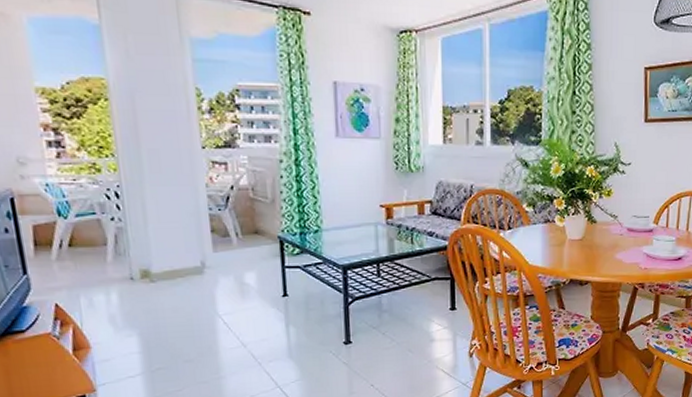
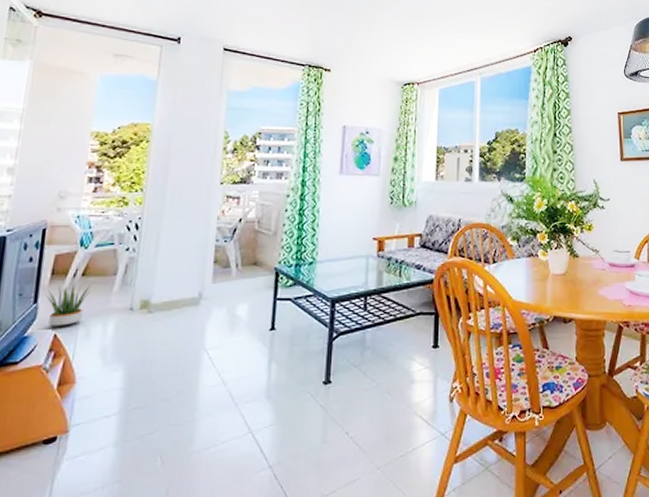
potted plant: none [36,254,82,298] -> present [47,283,91,328]

